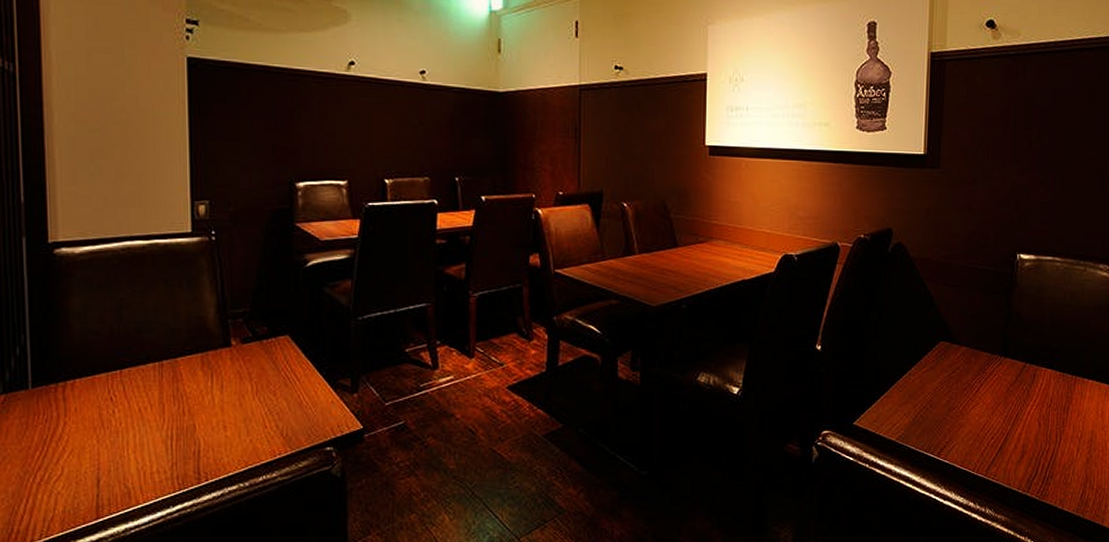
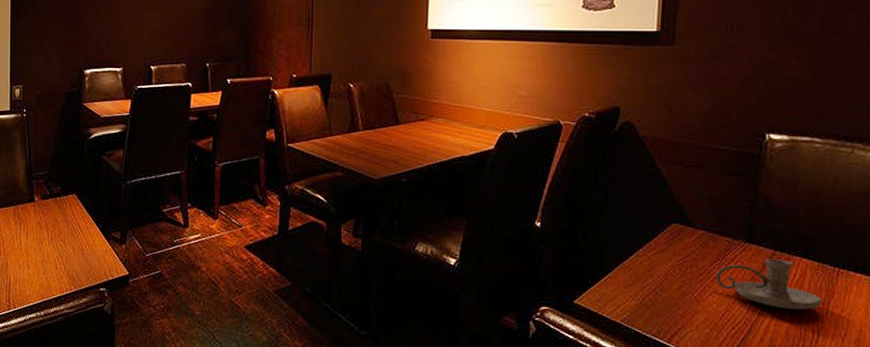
candle holder: none [977,371,1063,416] -> present [715,259,822,310]

